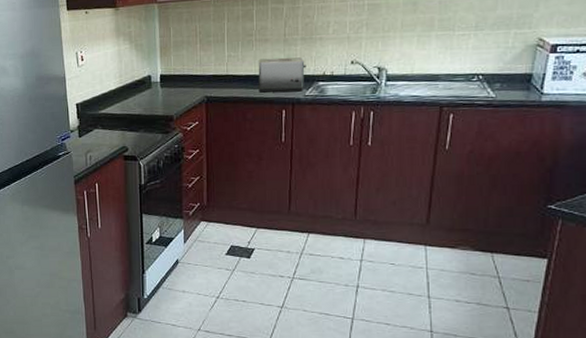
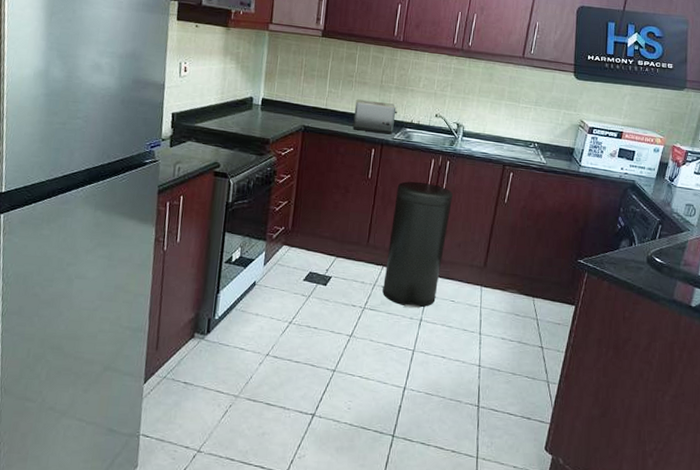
pedal bin: none [311,139,381,275] -> present [382,181,453,309]

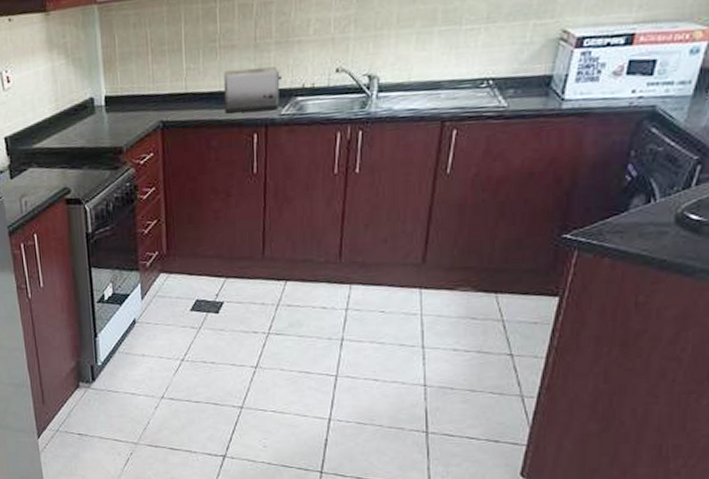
pedal bin: present [382,181,453,309] -> none [289,166,370,327]

